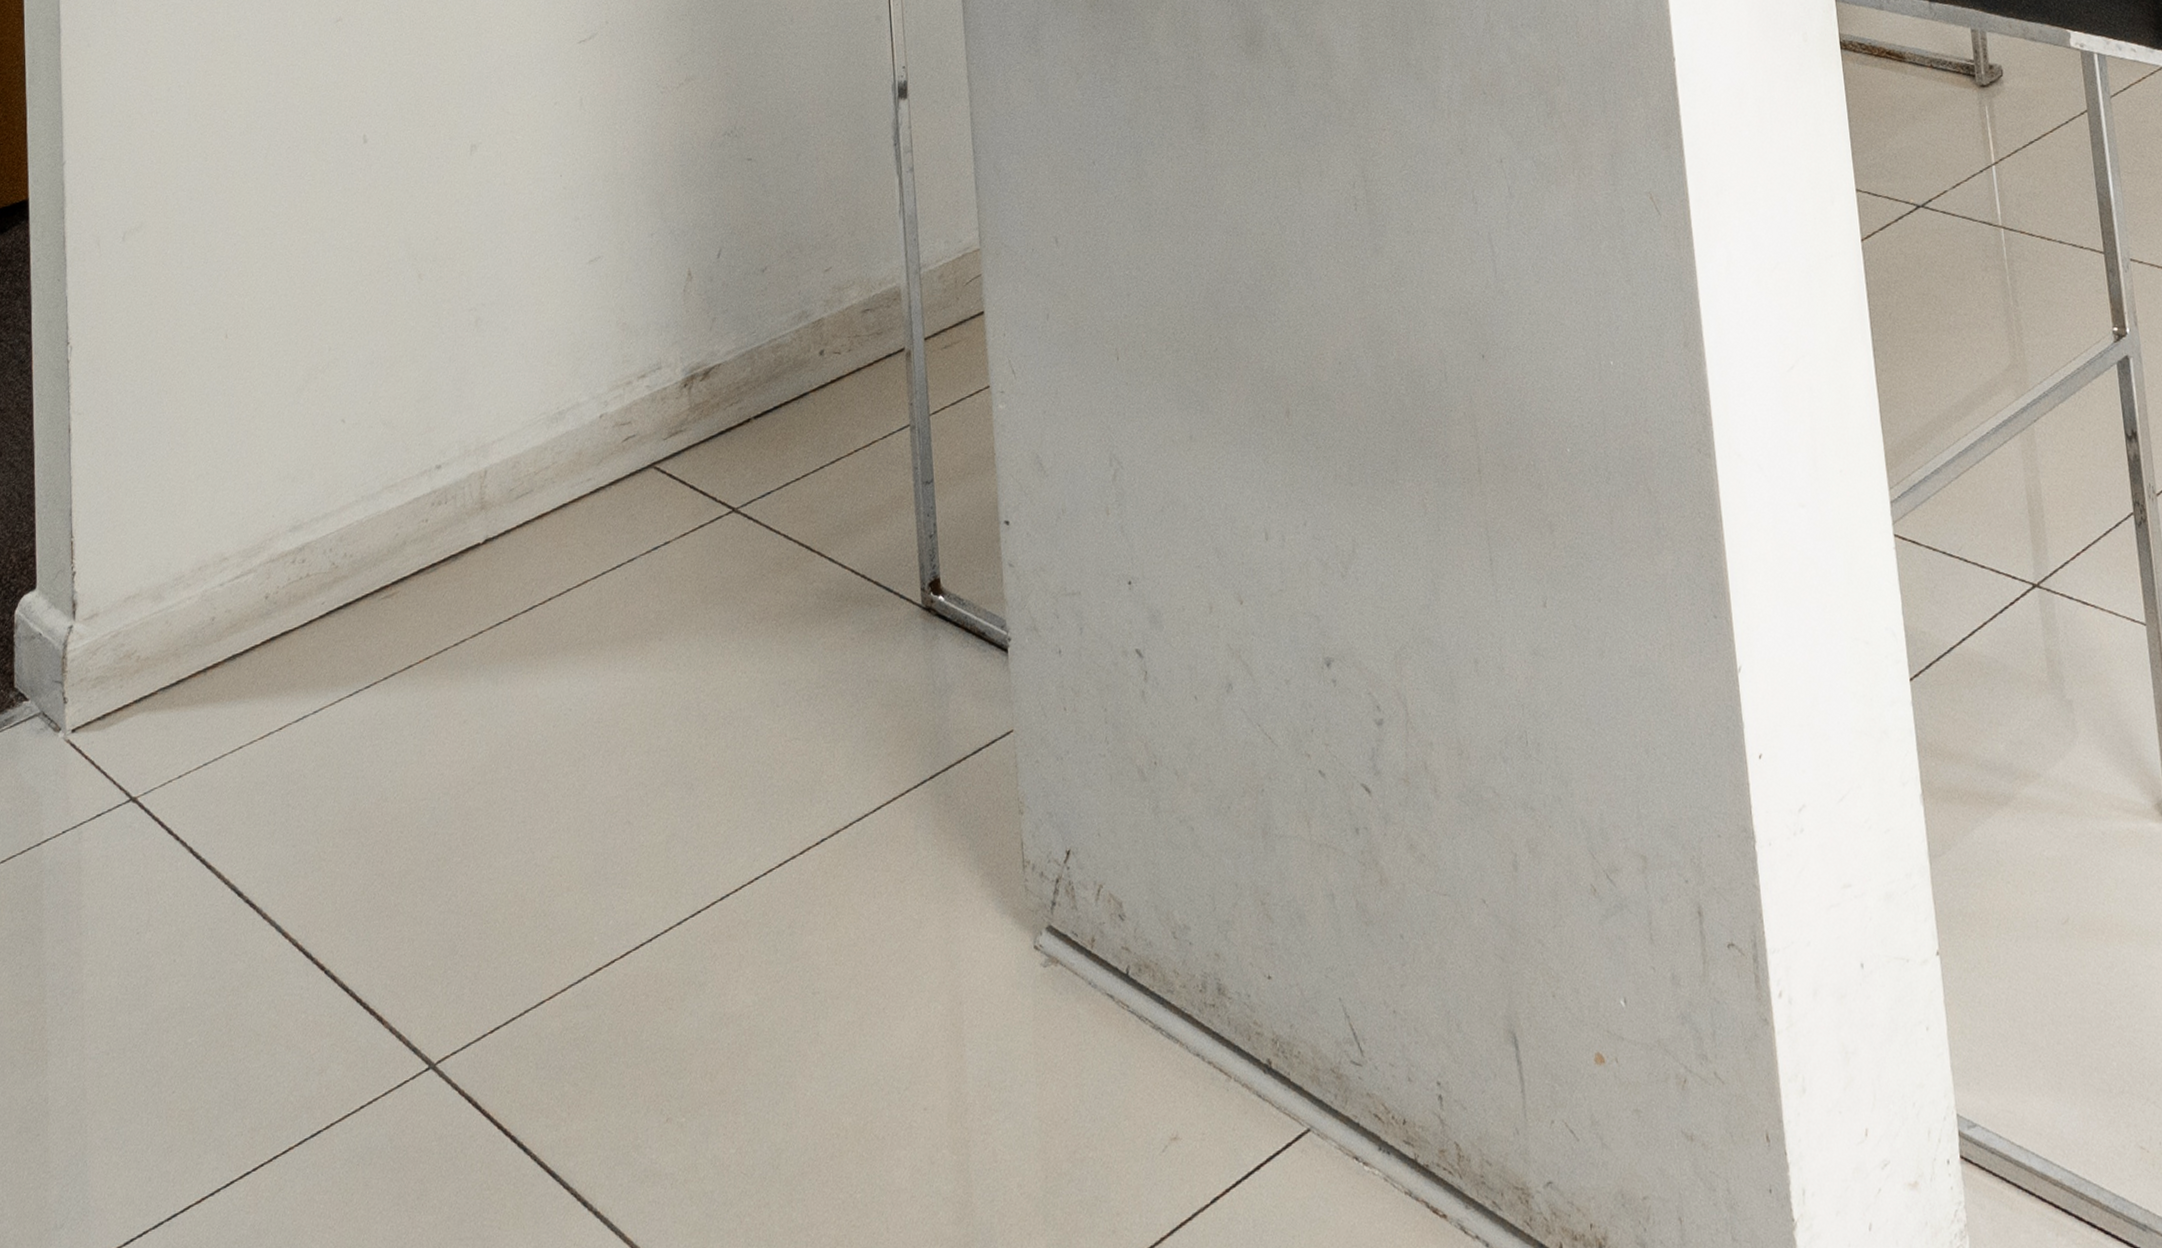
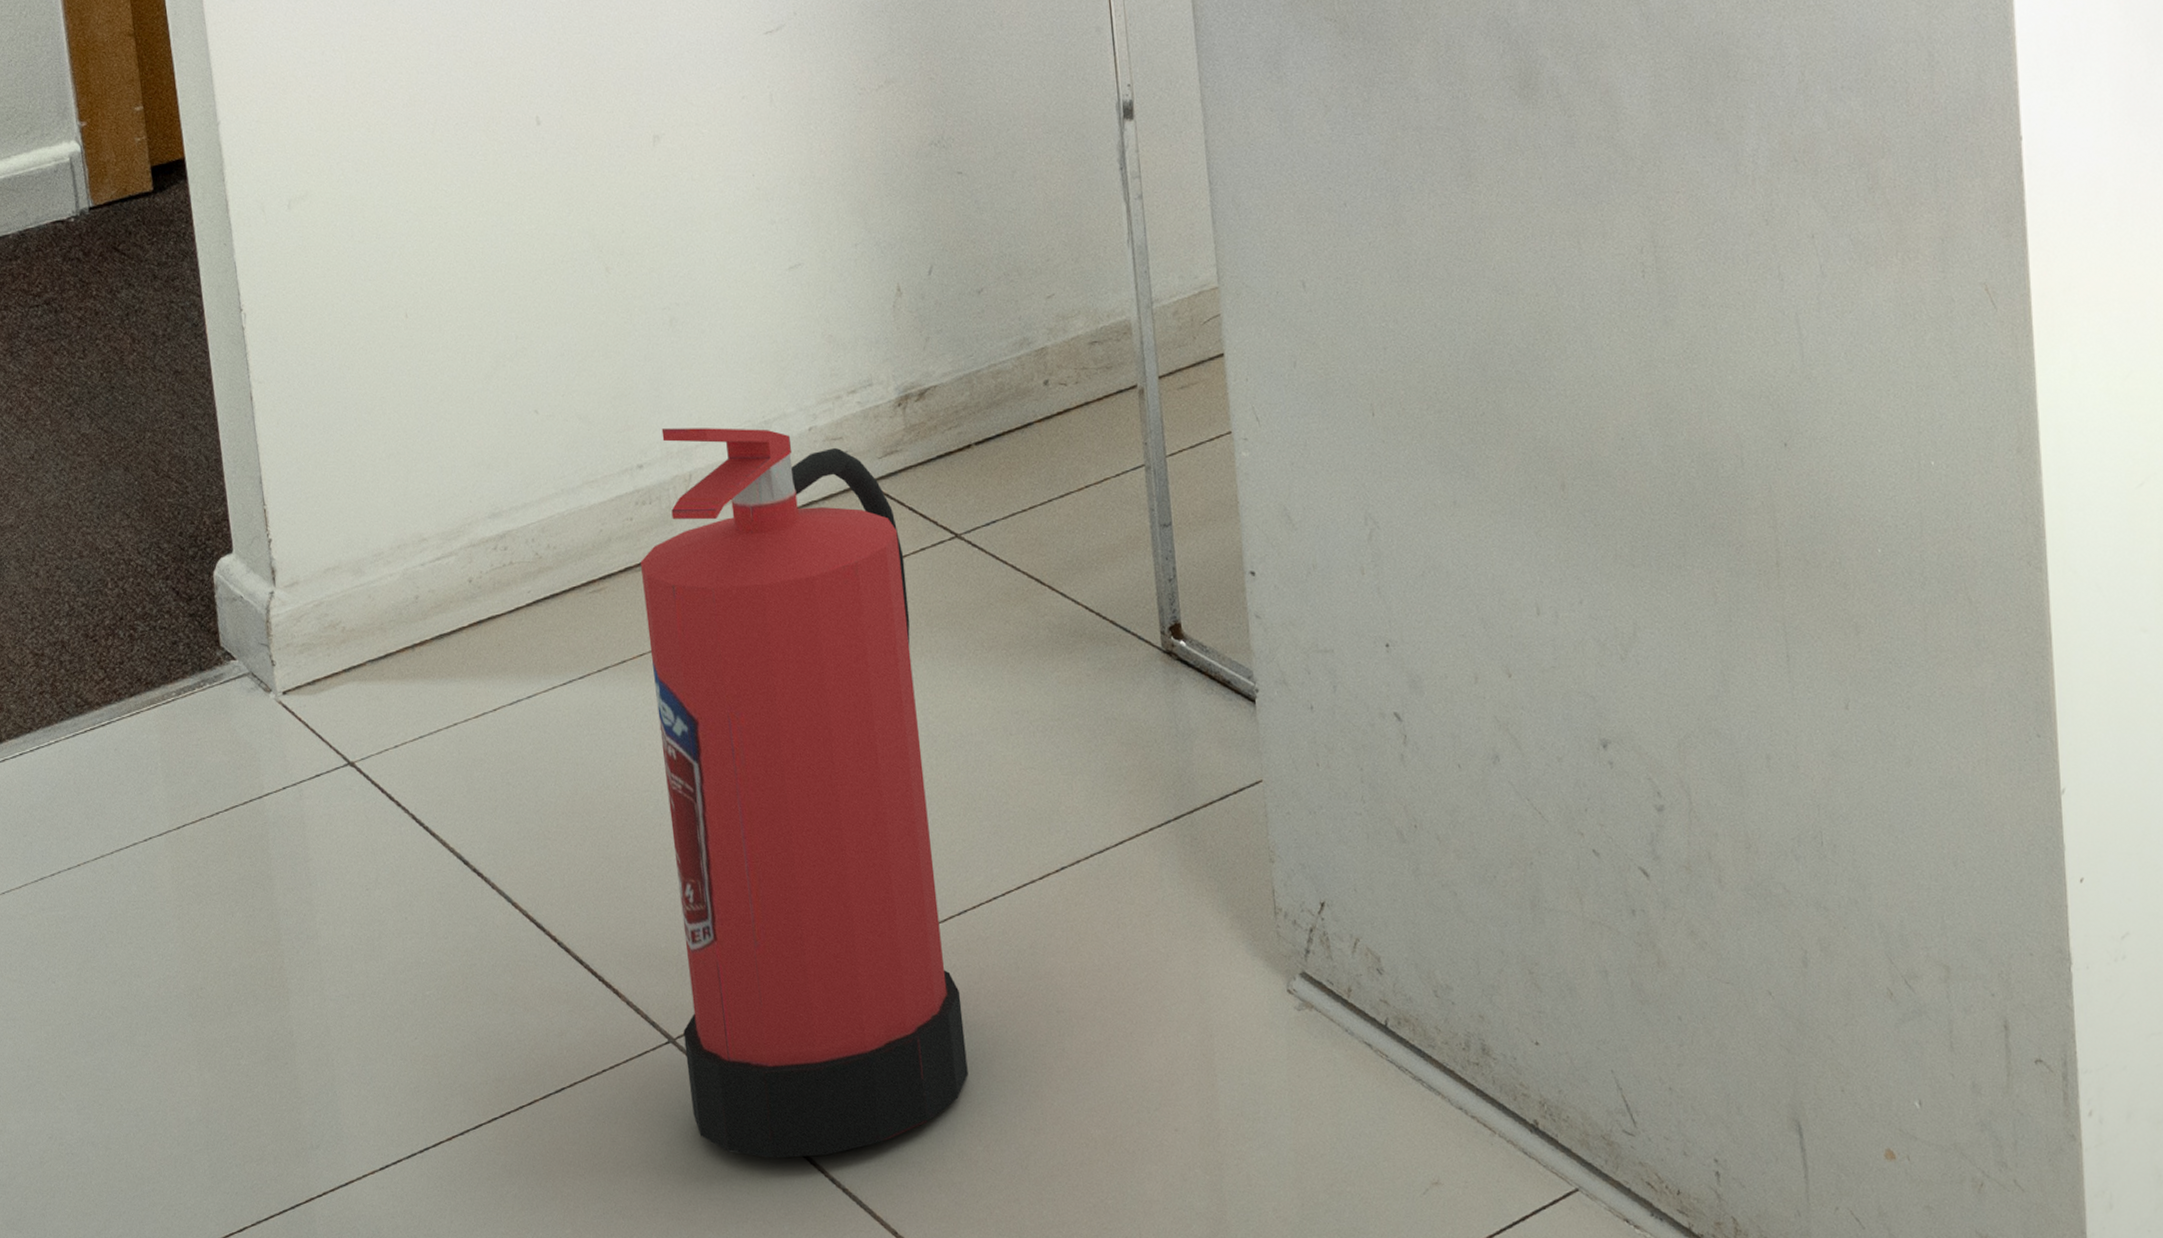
fire extinguisher: none [433,420,724,1186] -> present [641,428,968,1158]

